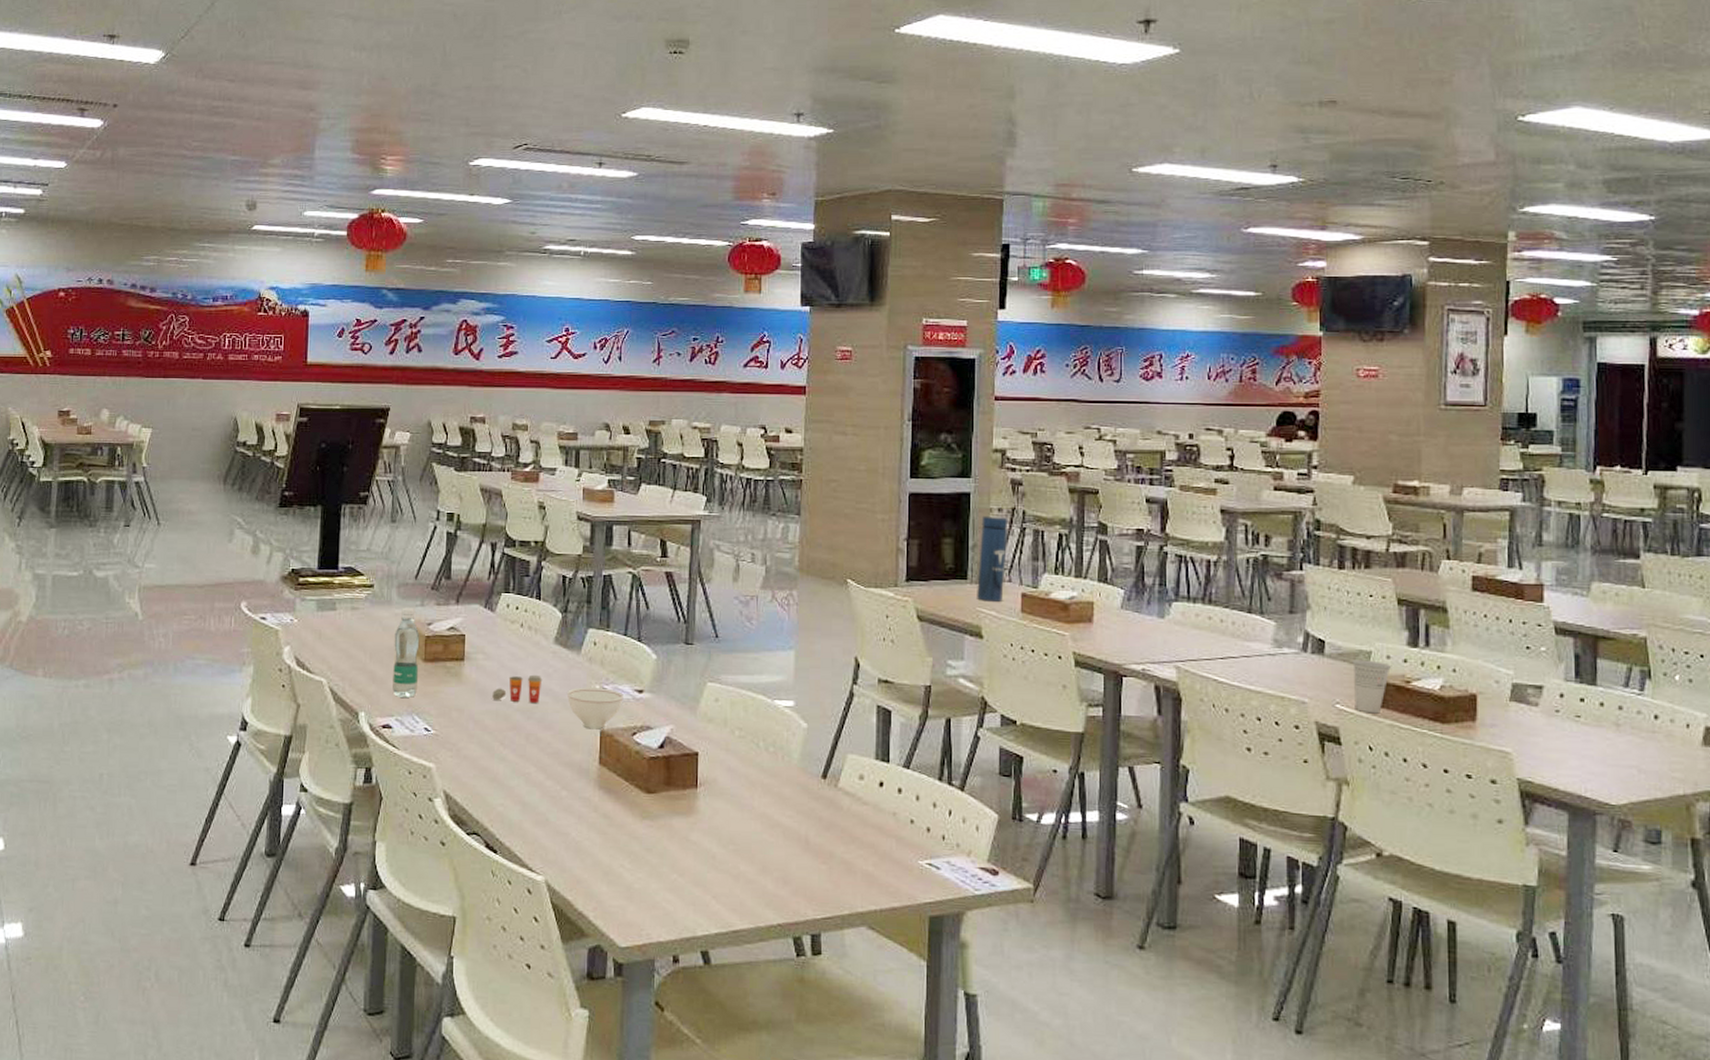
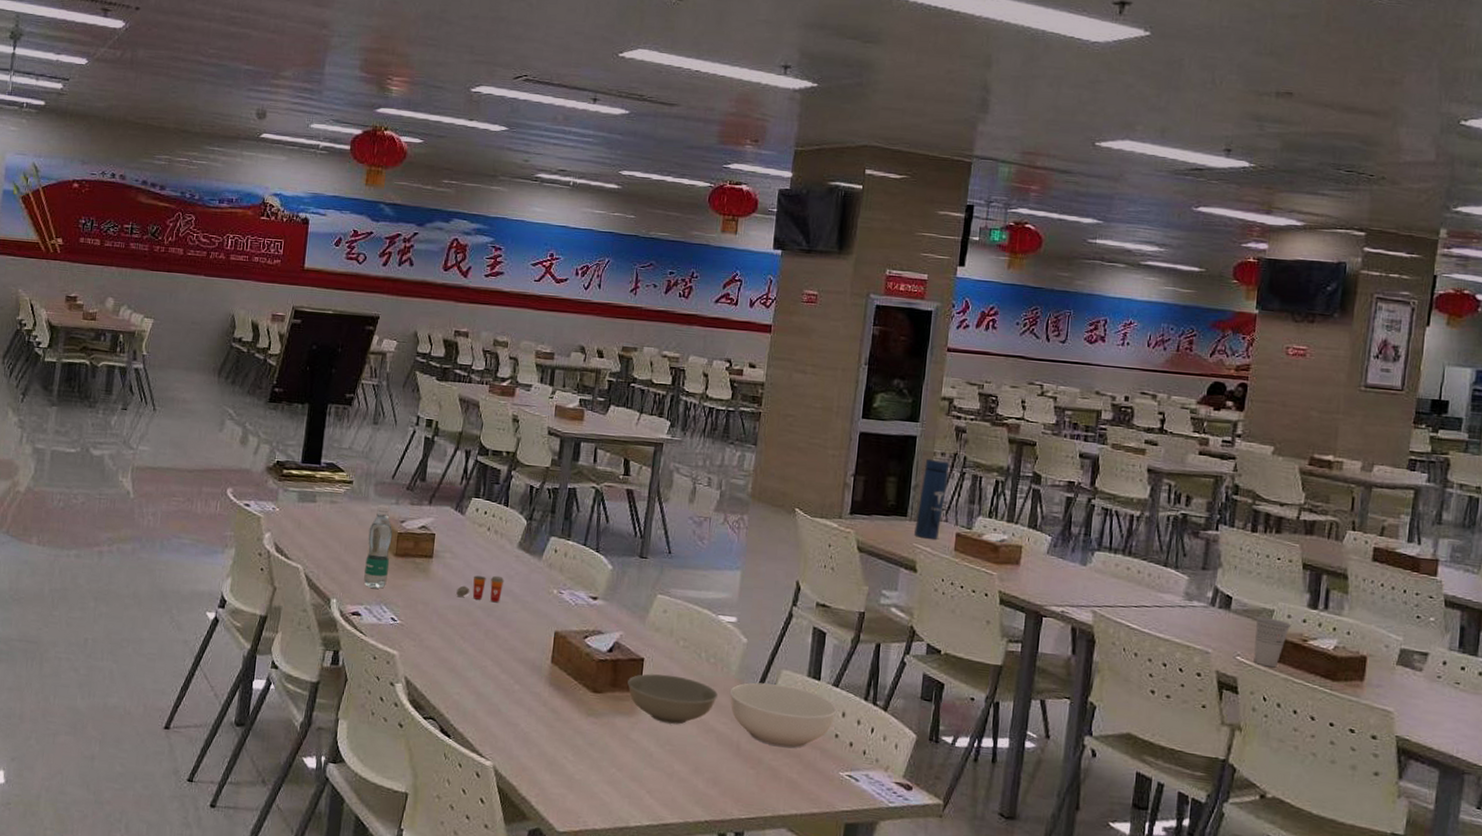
bowl: present [566,687,624,730] -> none [525,590,579,631]
bowl: none [683,768,780,821] -> present [627,673,718,724]
bowl: none [793,770,910,839] -> present [729,682,838,748]

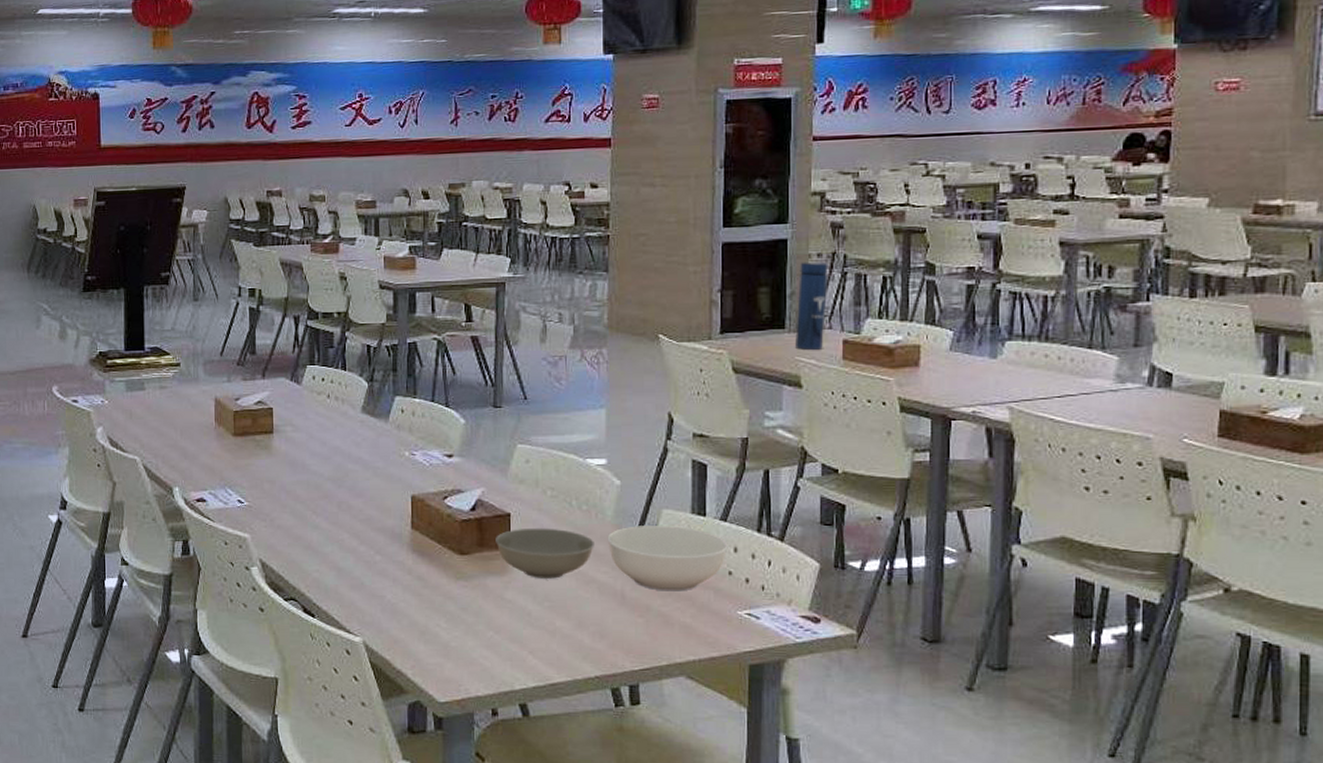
bottle: present [364,504,393,589] -> none [203,384,229,471]
beverage cup: present [456,575,505,603] -> none [303,444,352,473]
cup: present [1253,616,1292,668] -> none [1203,391,1247,447]

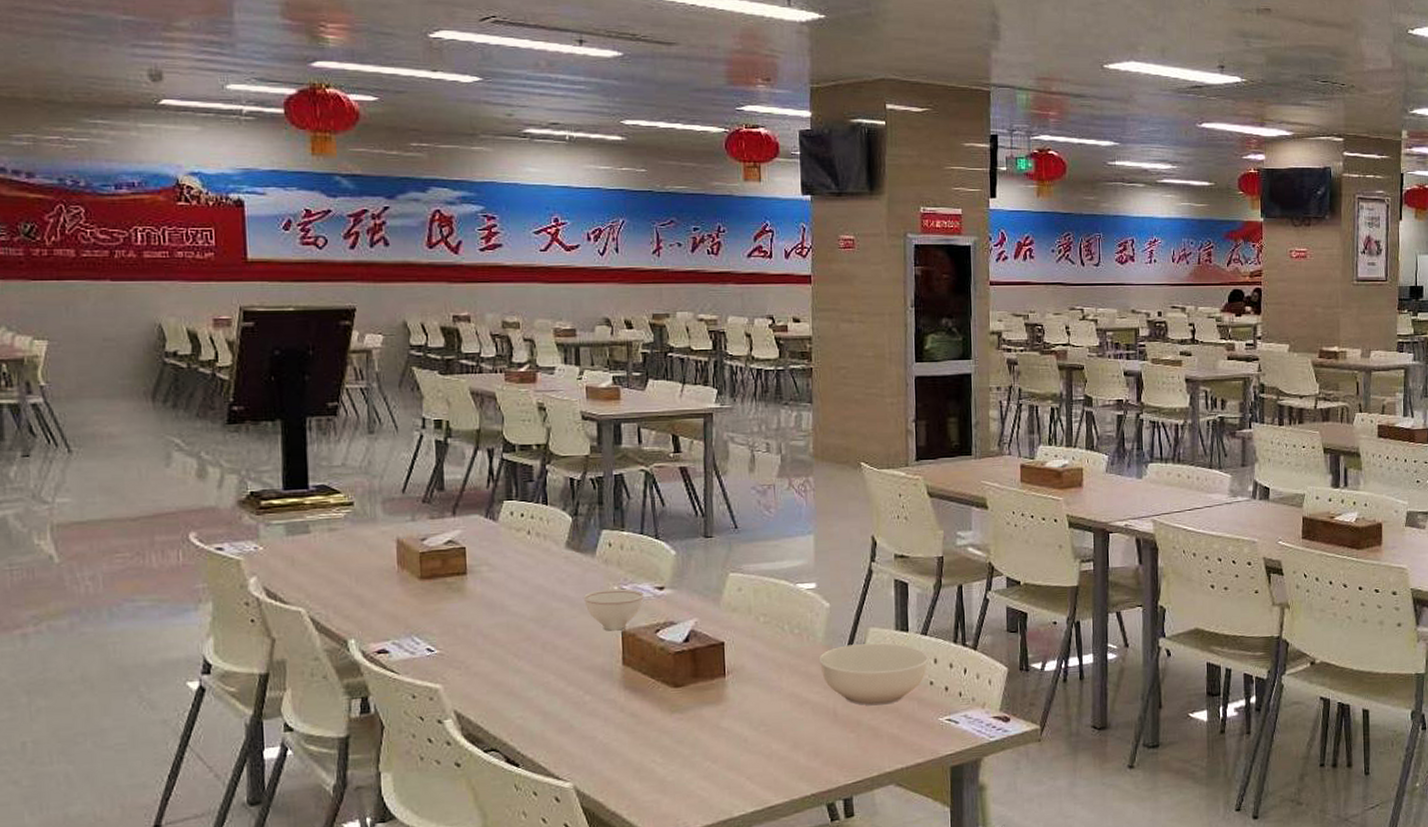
bowl: none [376,454,433,495] -> present [583,588,644,631]
bowl: present [496,527,594,579] -> none [710,653,807,704]
thermos: present [795,261,829,350] -> none [980,394,1007,474]

